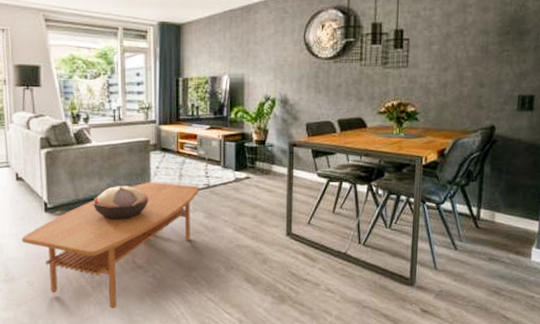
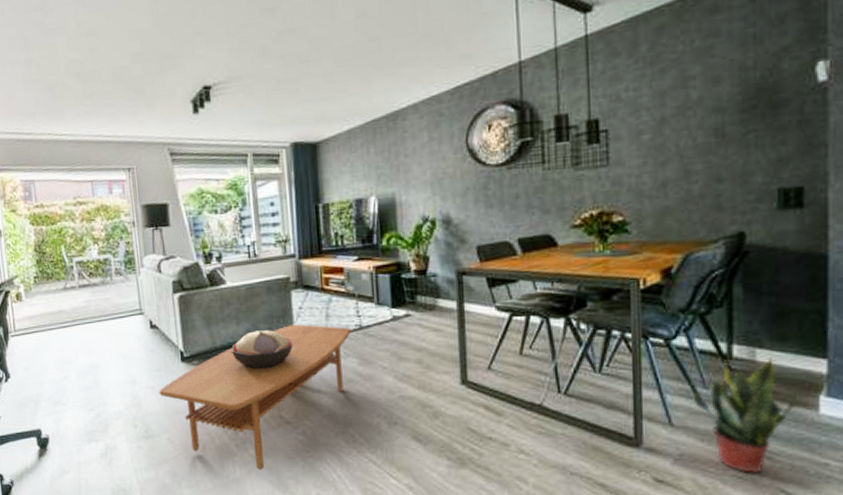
potted plant: none [451,219,520,304] -> present [692,357,800,473]

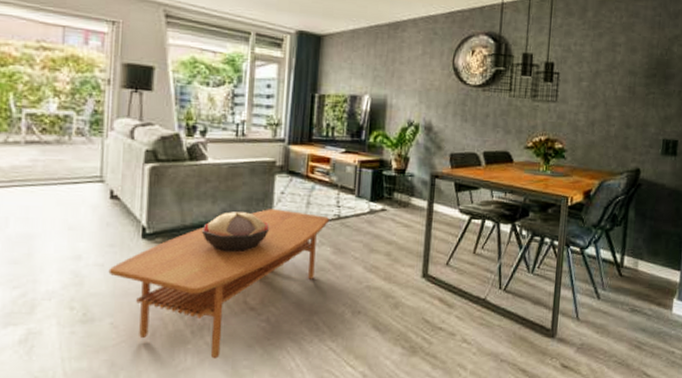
potted plant: present [692,357,800,473] -> none [594,267,662,360]

